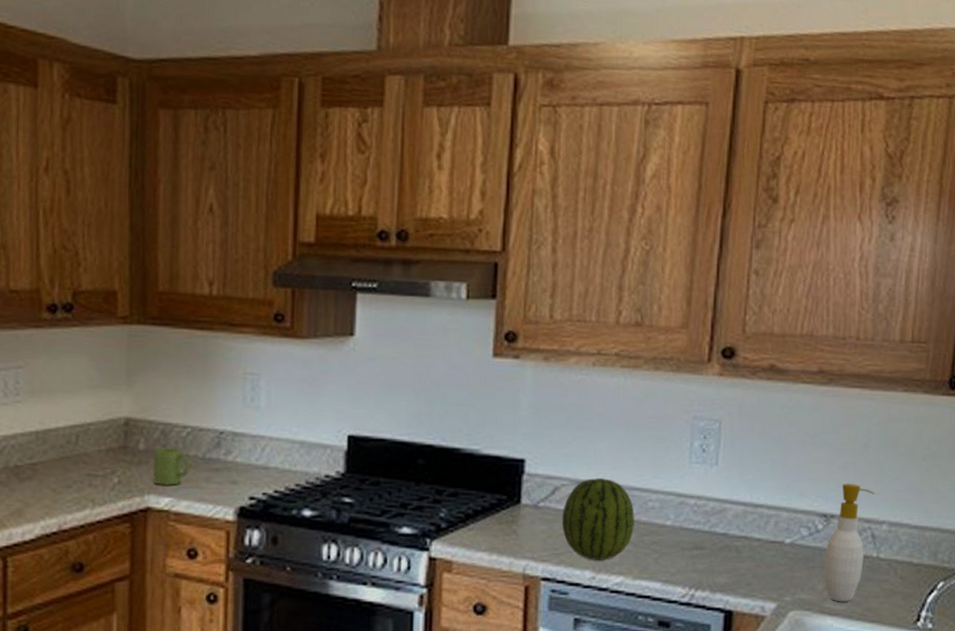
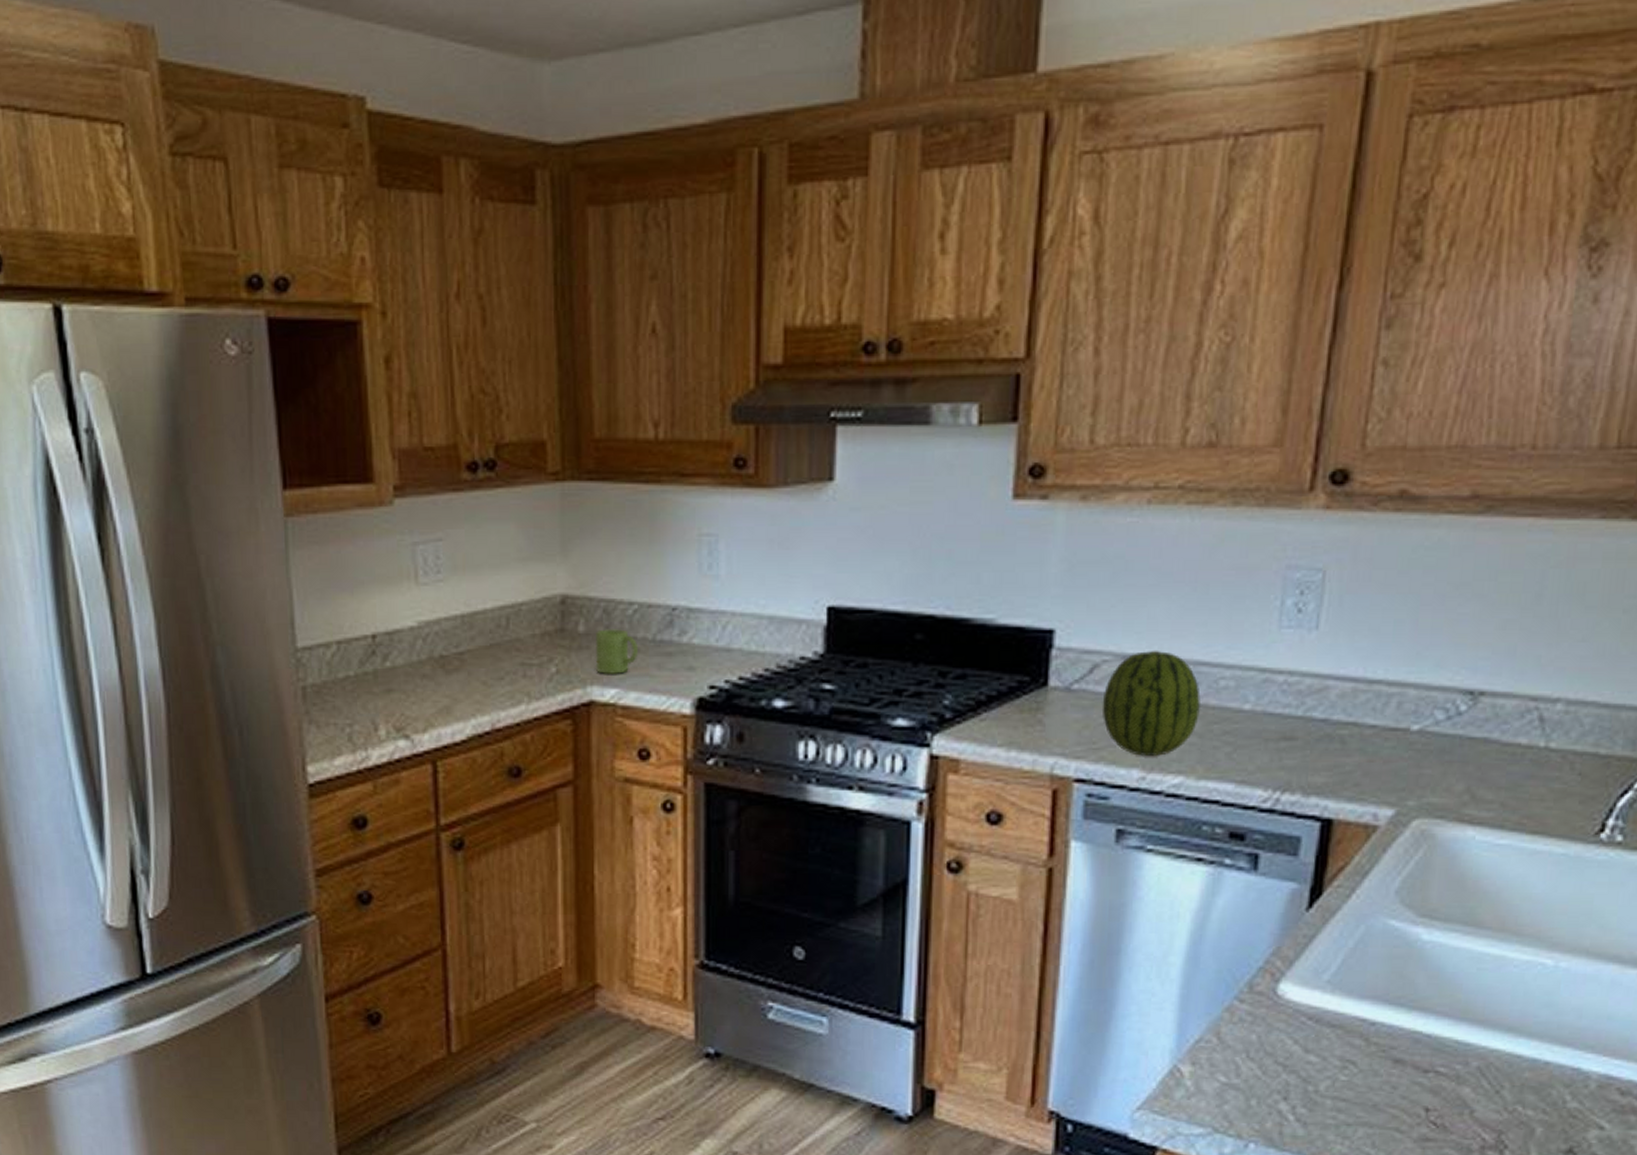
soap bottle: present [824,483,875,602] -> none [1465,649,1548,807]

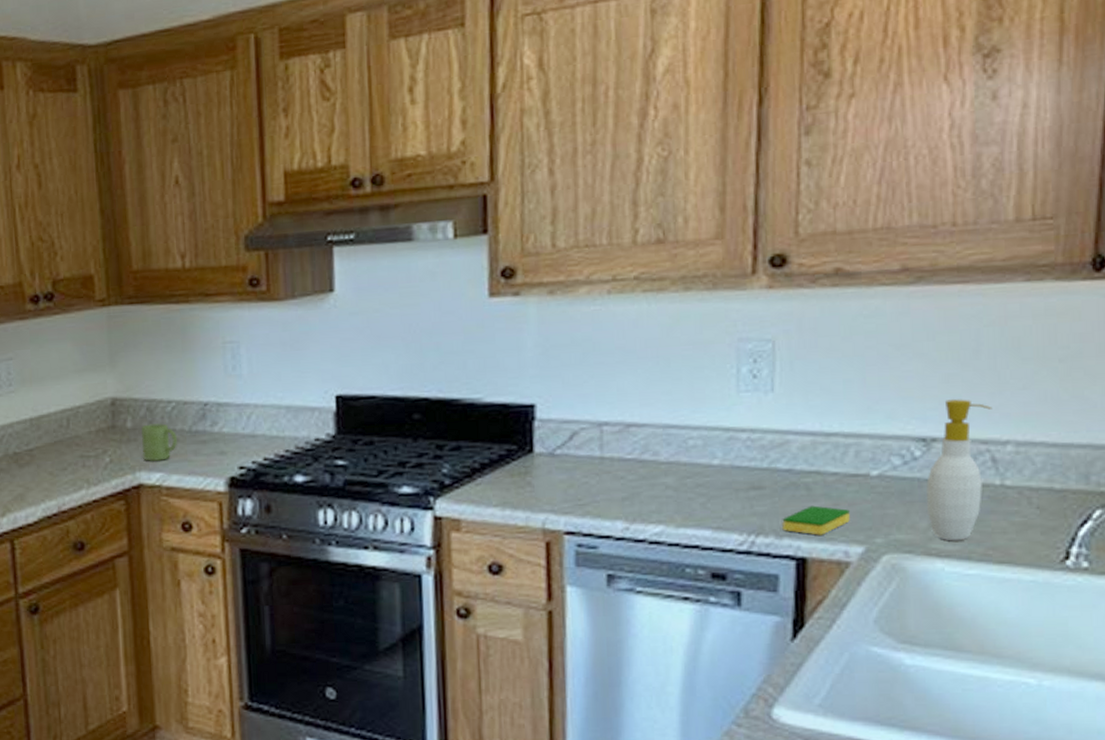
fruit: present [1102,650,1202,756] -> none [583,417,674,509]
dish sponge: none [1311,761,1384,795] -> present [782,505,850,535]
soap bottle: none [1465,649,1548,807] -> present [926,399,993,541]

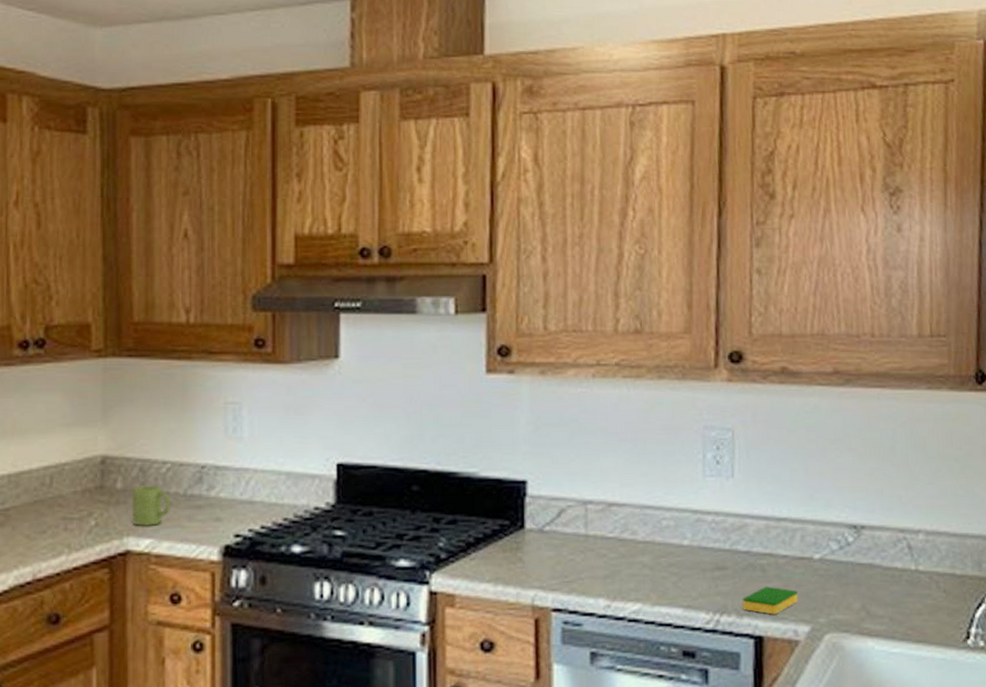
soap bottle: present [926,399,993,541] -> none [858,491,907,622]

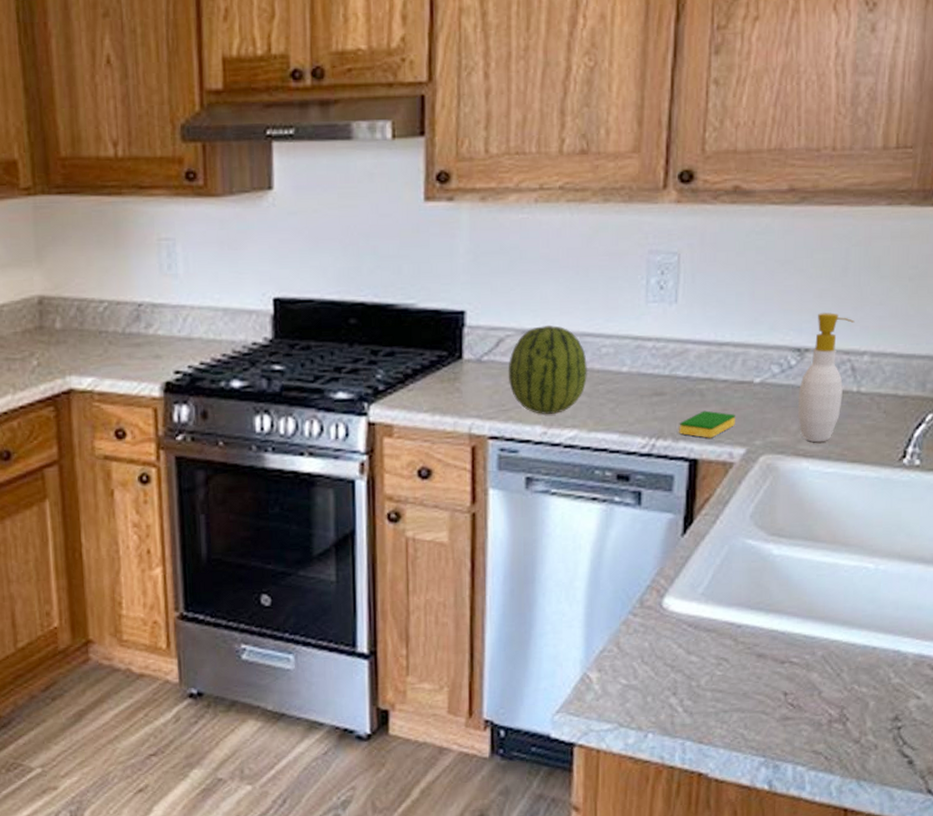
mug: present [131,485,171,527] -> none [71,324,111,366]
fruit: none [570,496,650,587] -> present [508,324,588,414]
soap bottle: none [858,491,907,622] -> present [798,313,855,443]

